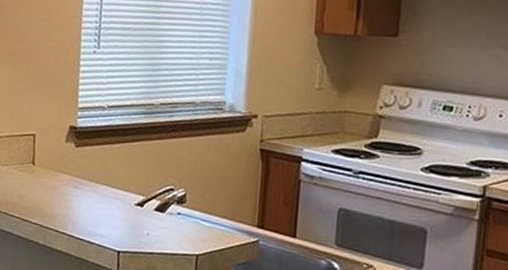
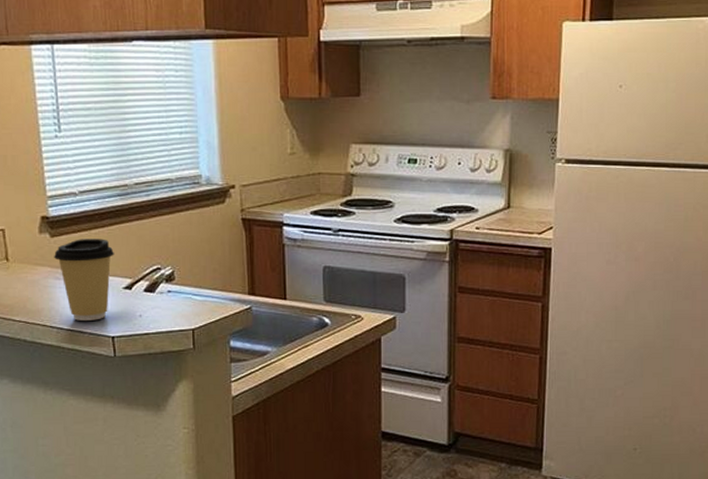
coffee cup: none [75,151,132,233] -> present [54,239,114,321]

